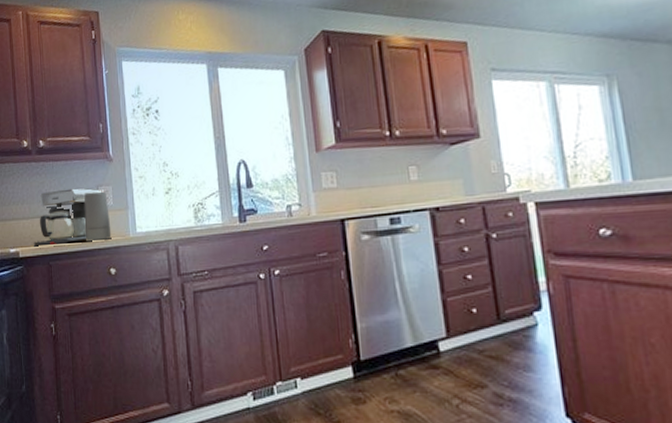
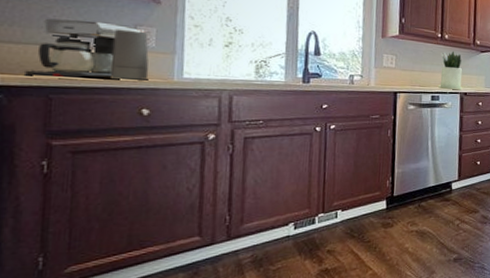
planter: none [393,150,432,207] -> present [437,50,463,90]

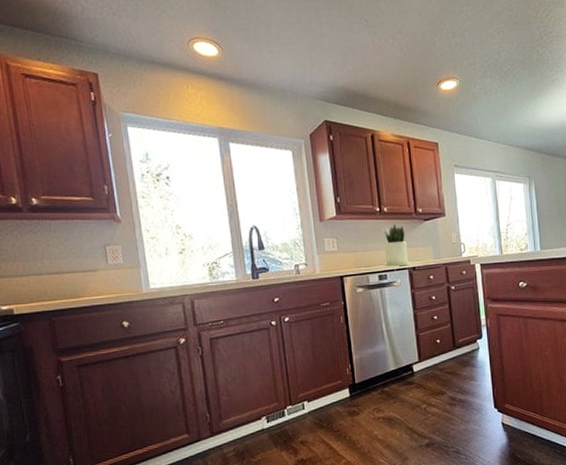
coffee maker: present [25,18,146,83] -> none [31,247,120,306]
canister: present [110,29,149,80] -> none [90,250,123,298]

